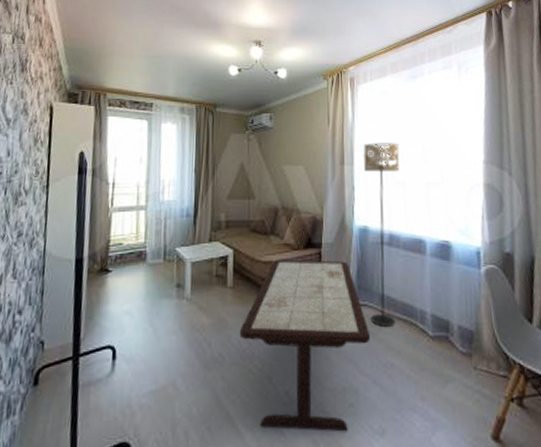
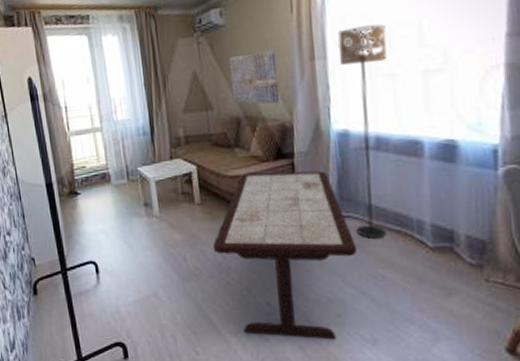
wall art: none [273,152,313,199] -> present [228,49,280,104]

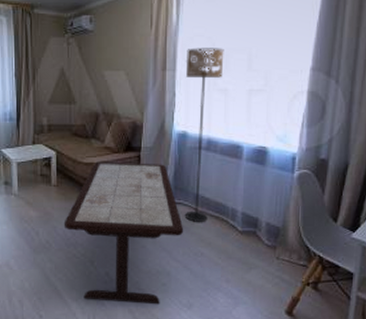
wall art: present [228,49,280,104] -> none [94,57,134,104]

